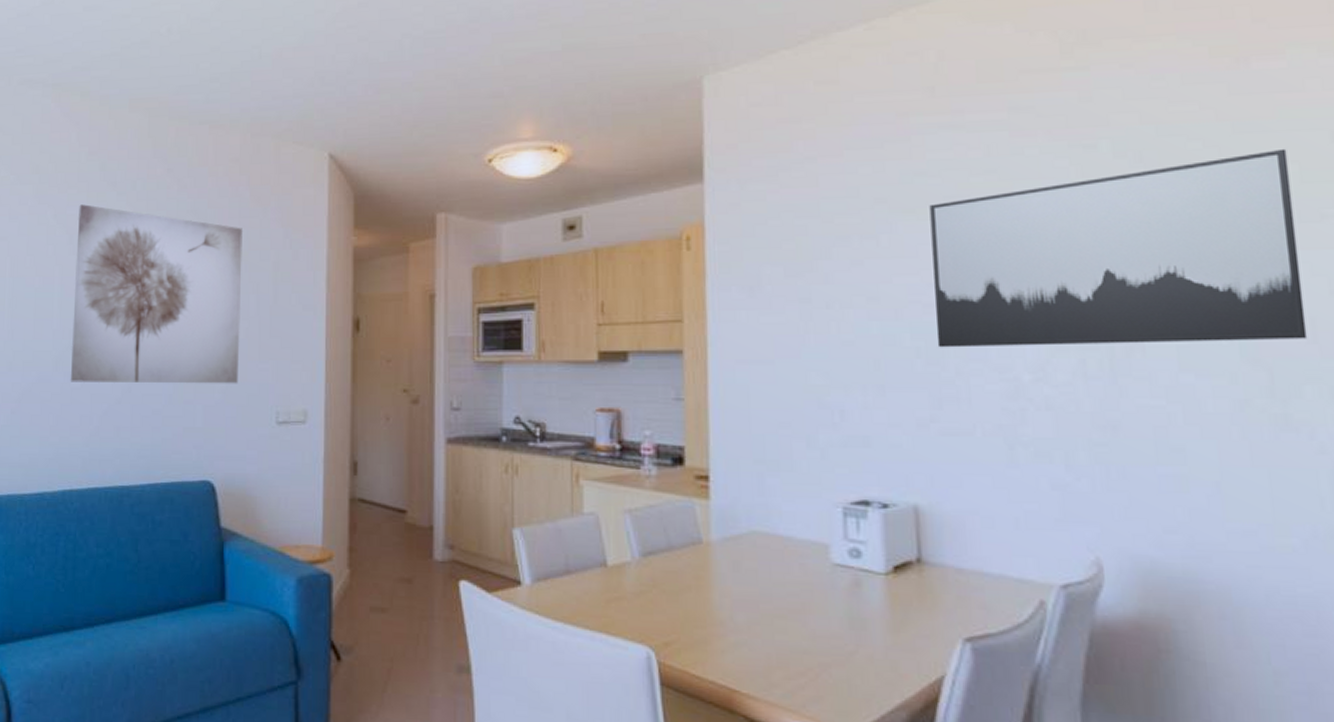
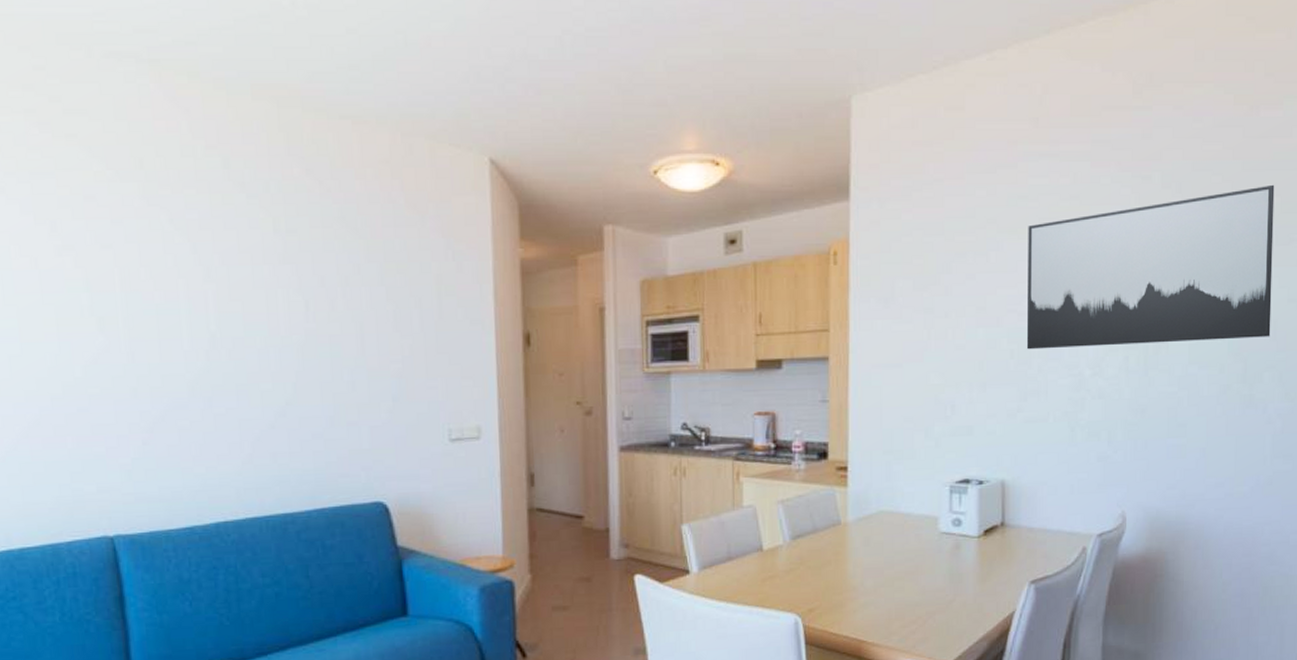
wall art: present [70,204,242,384] -> none [200,207,405,408]

